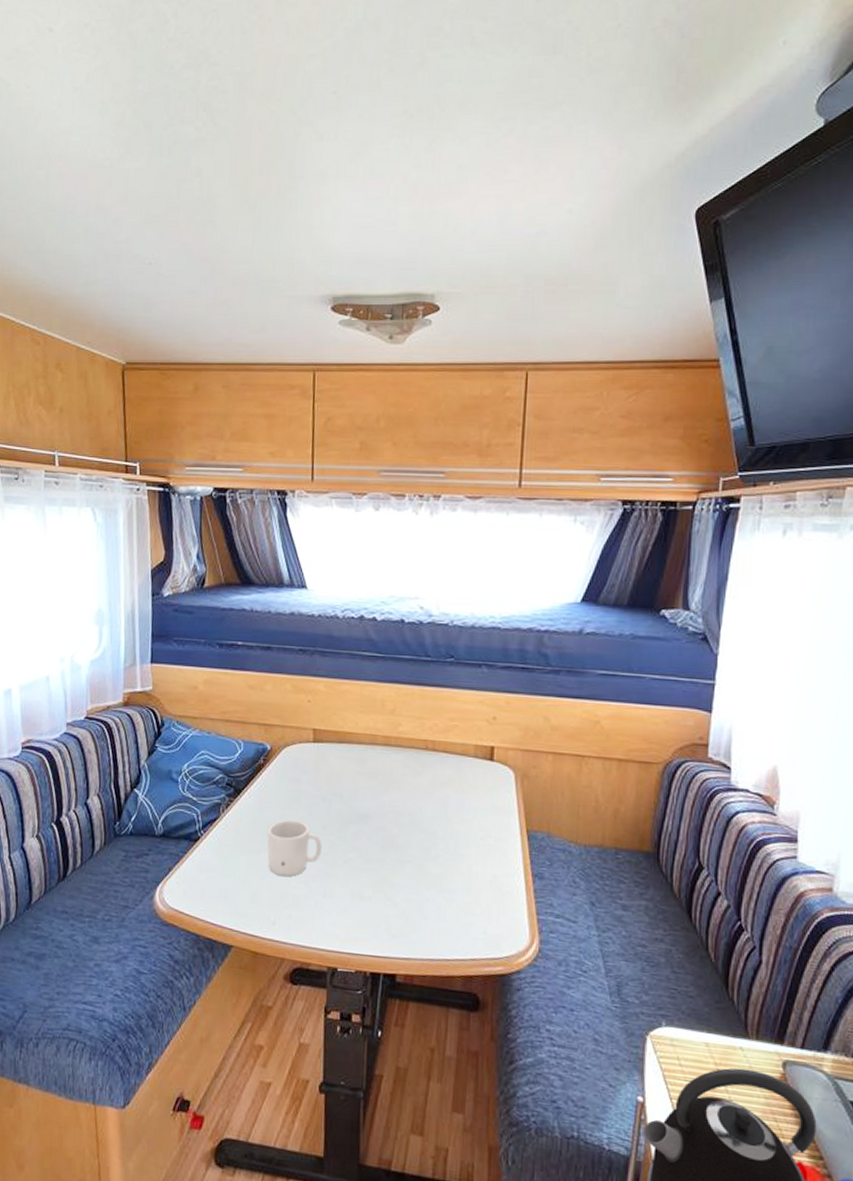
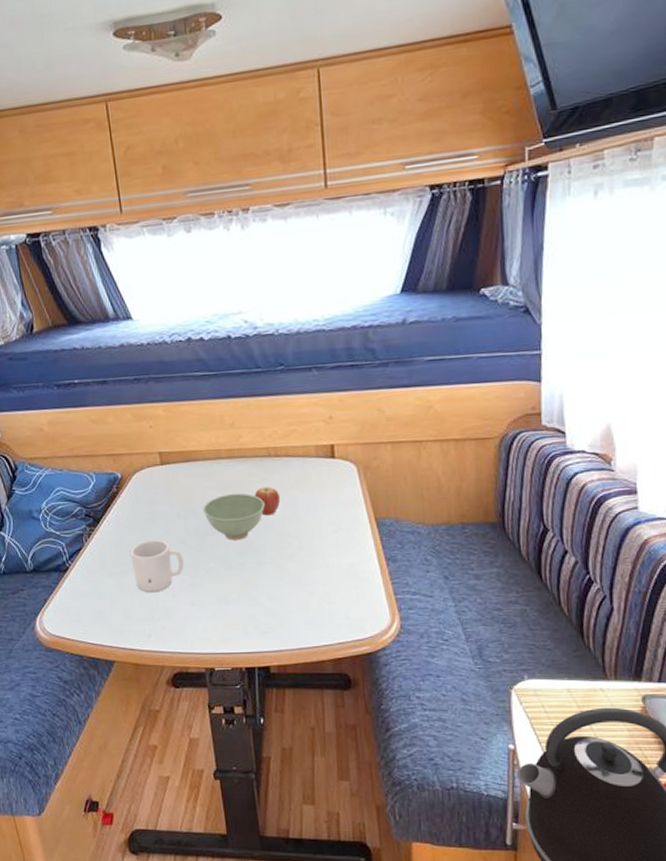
bowl: none [350,782,415,833] -> present [203,493,265,540]
fruit: none [405,781,432,812] -> present [254,487,281,516]

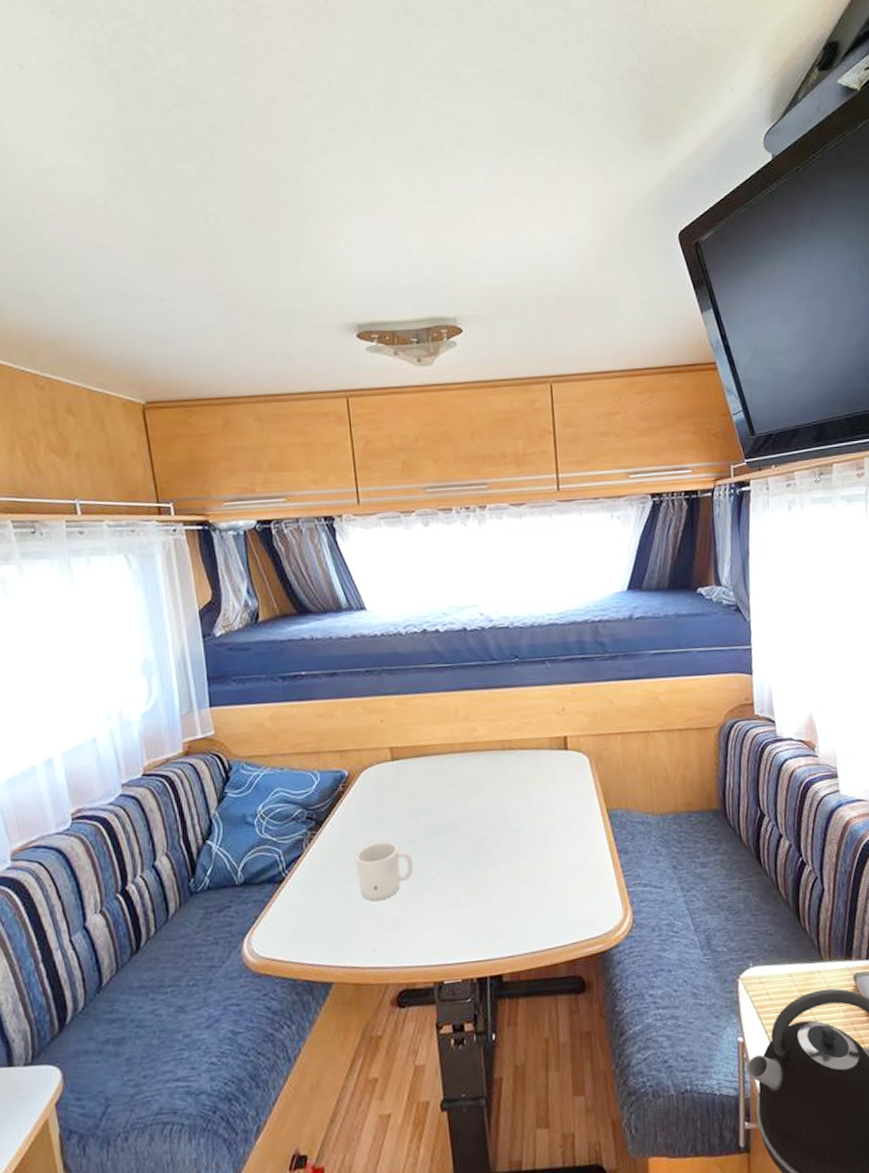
bowl: present [203,493,265,540] -> none [435,788,499,839]
fruit: present [254,487,281,516] -> none [488,781,515,811]

